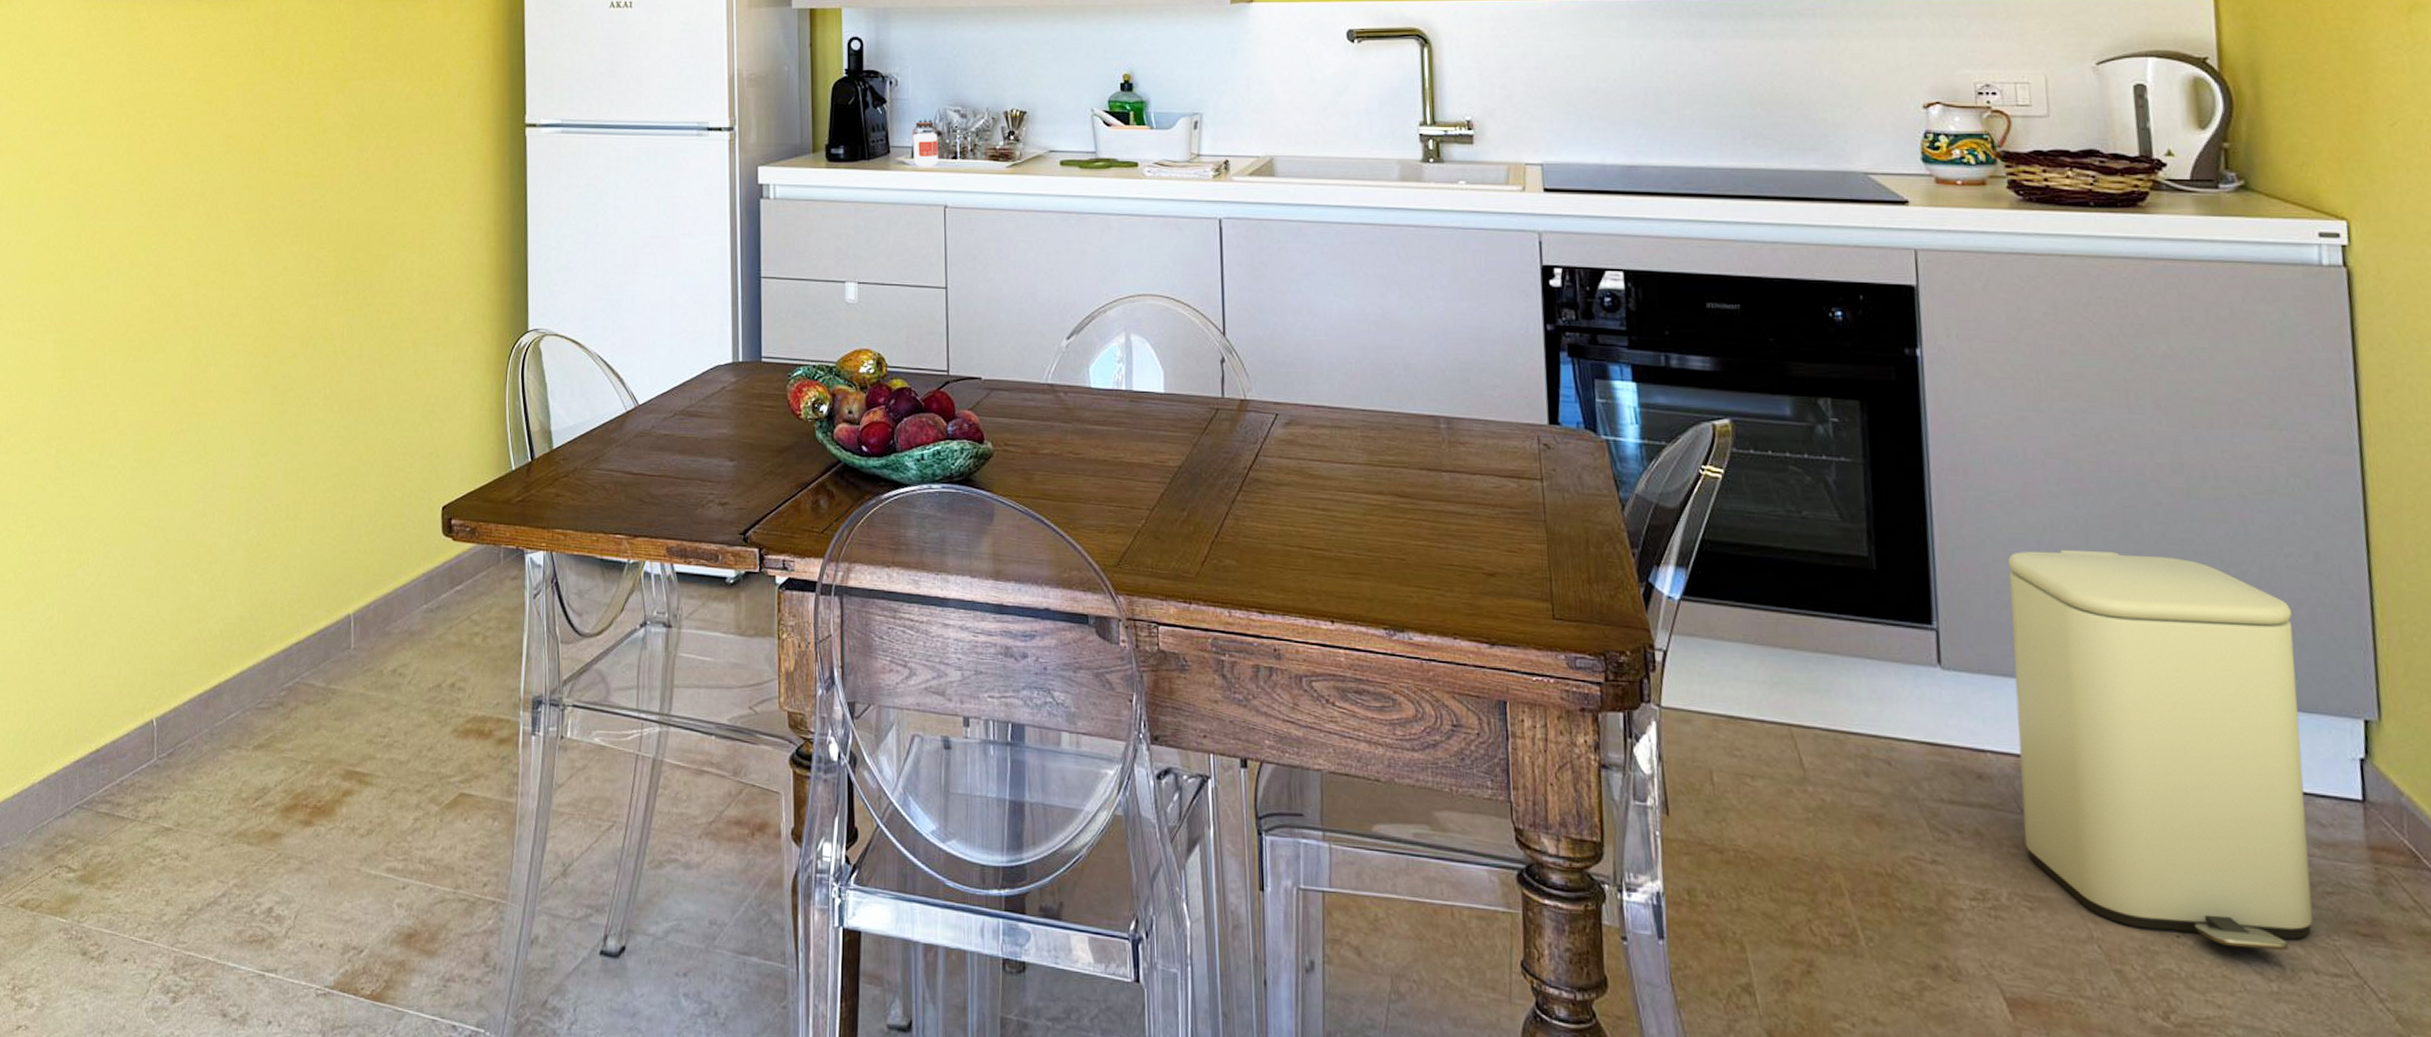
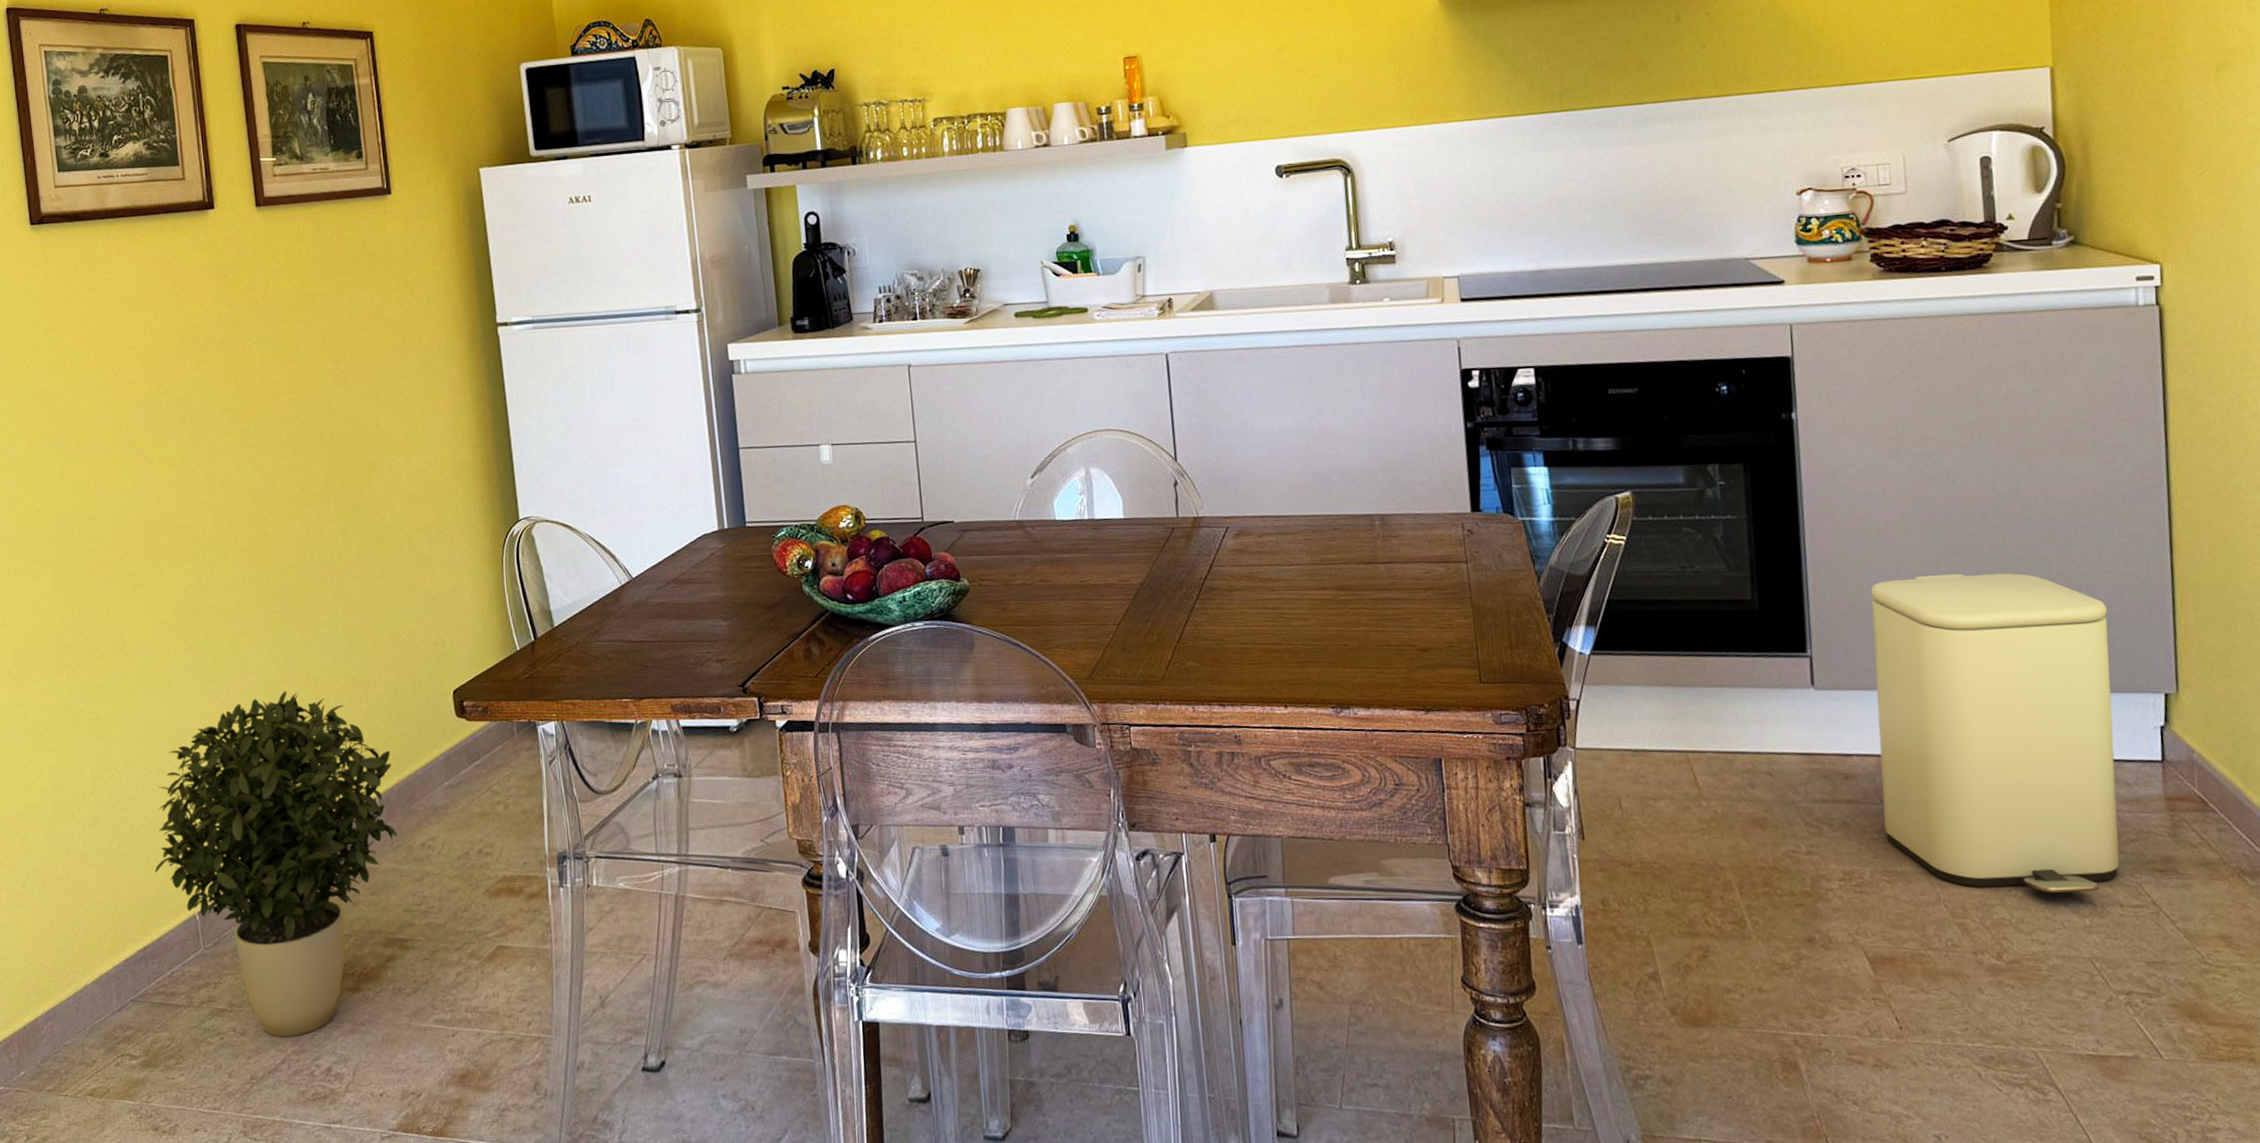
potted plant: none [117,488,371,868] -> present [154,690,398,1037]
jar: present [912,121,939,167] -> none [872,286,900,330]

